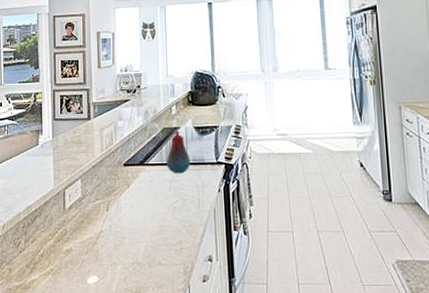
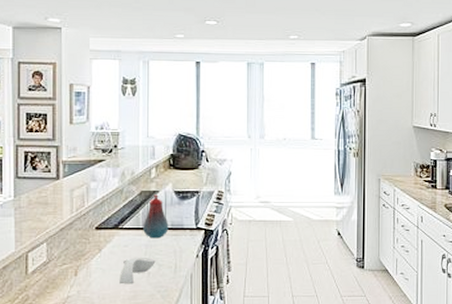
spoon rest: none [147,193,180,219] -> present [119,258,156,285]

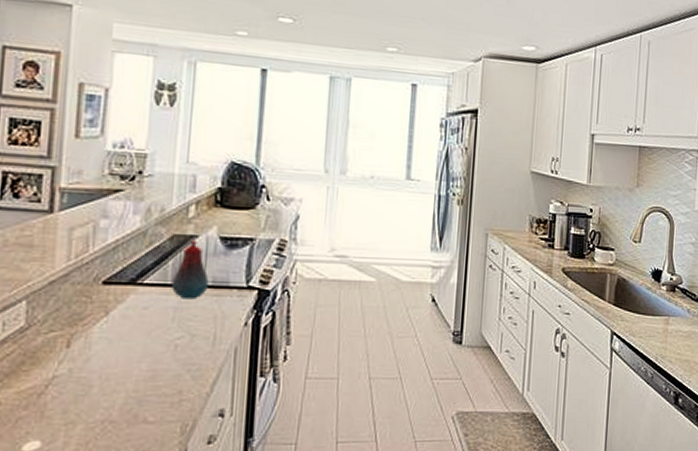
spoon rest: present [119,258,156,285] -> none [132,324,187,361]

